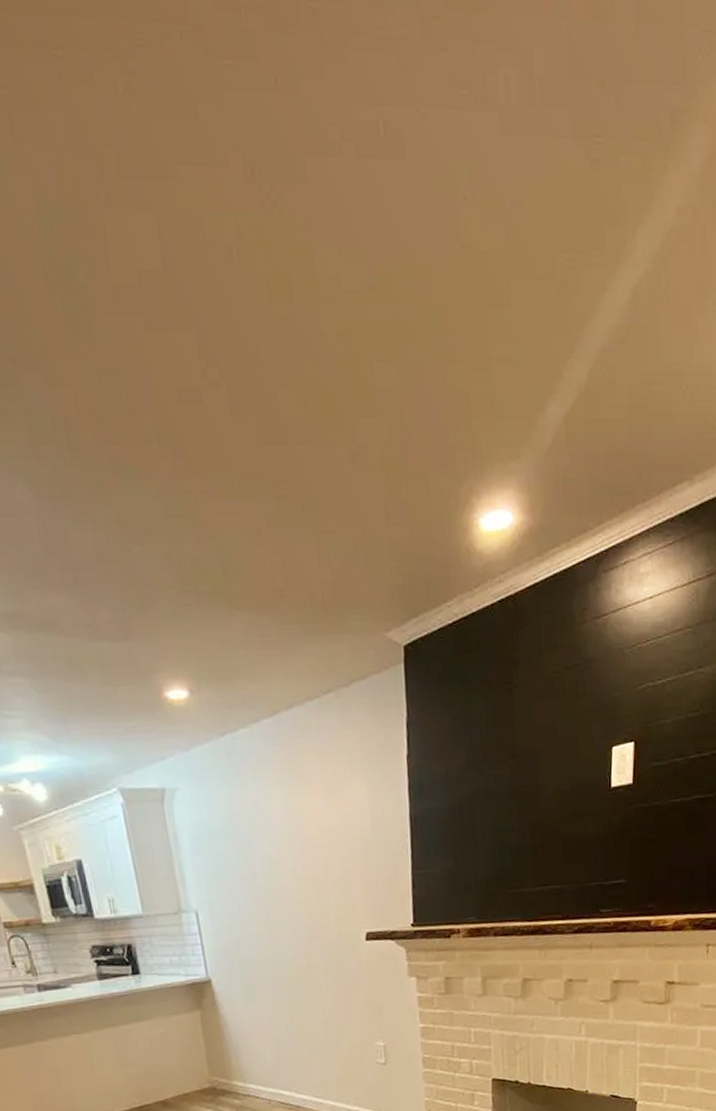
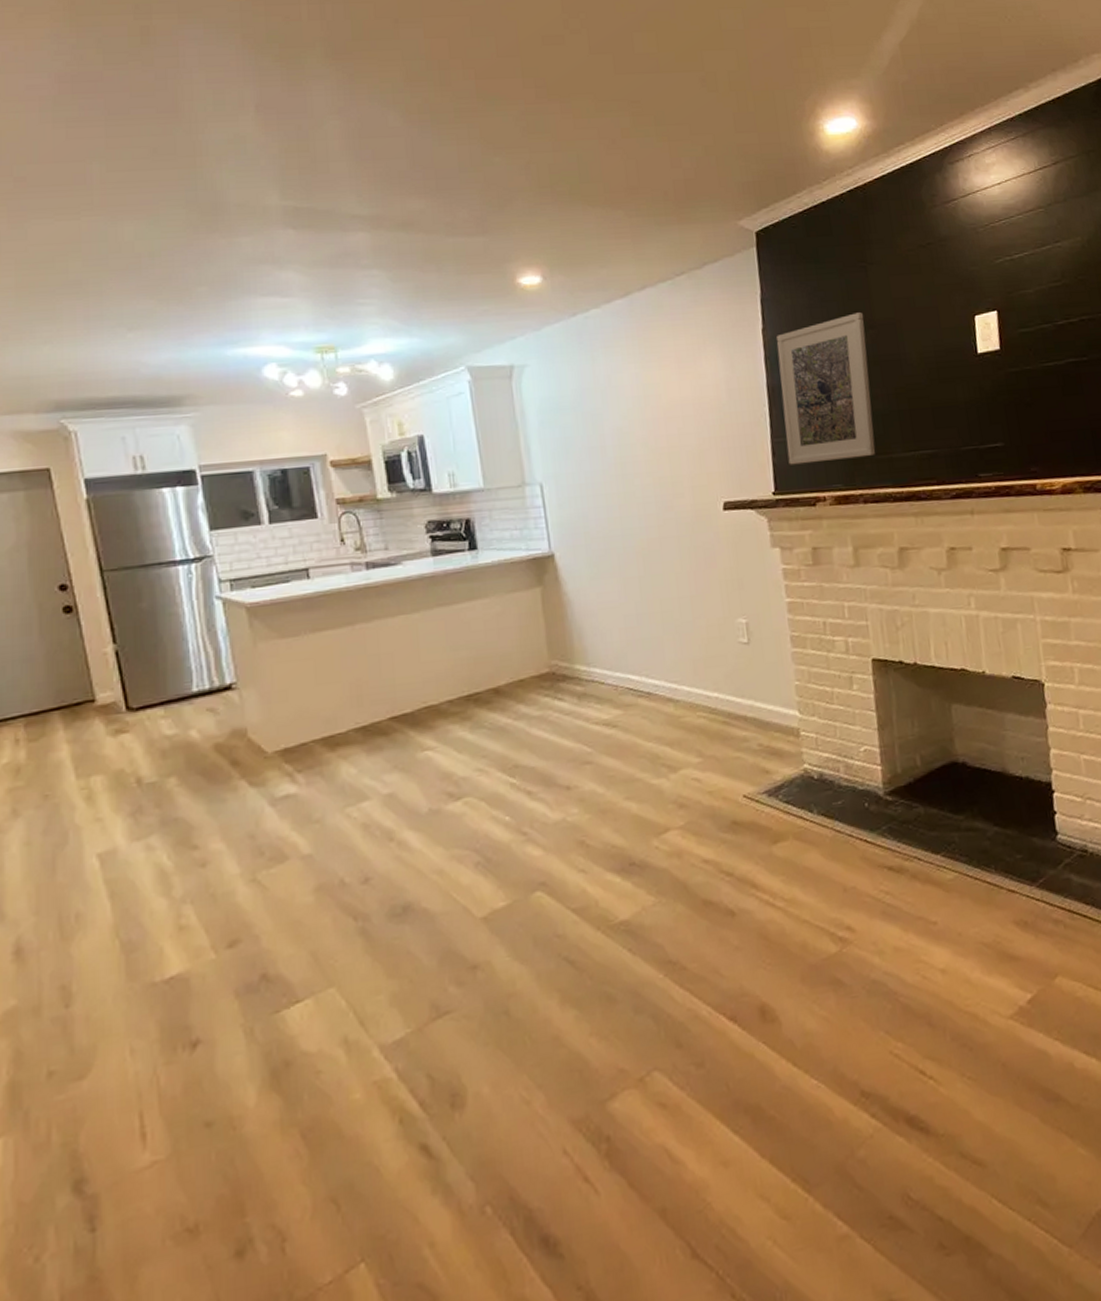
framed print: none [420,740,508,898] -> present [776,312,876,465]

